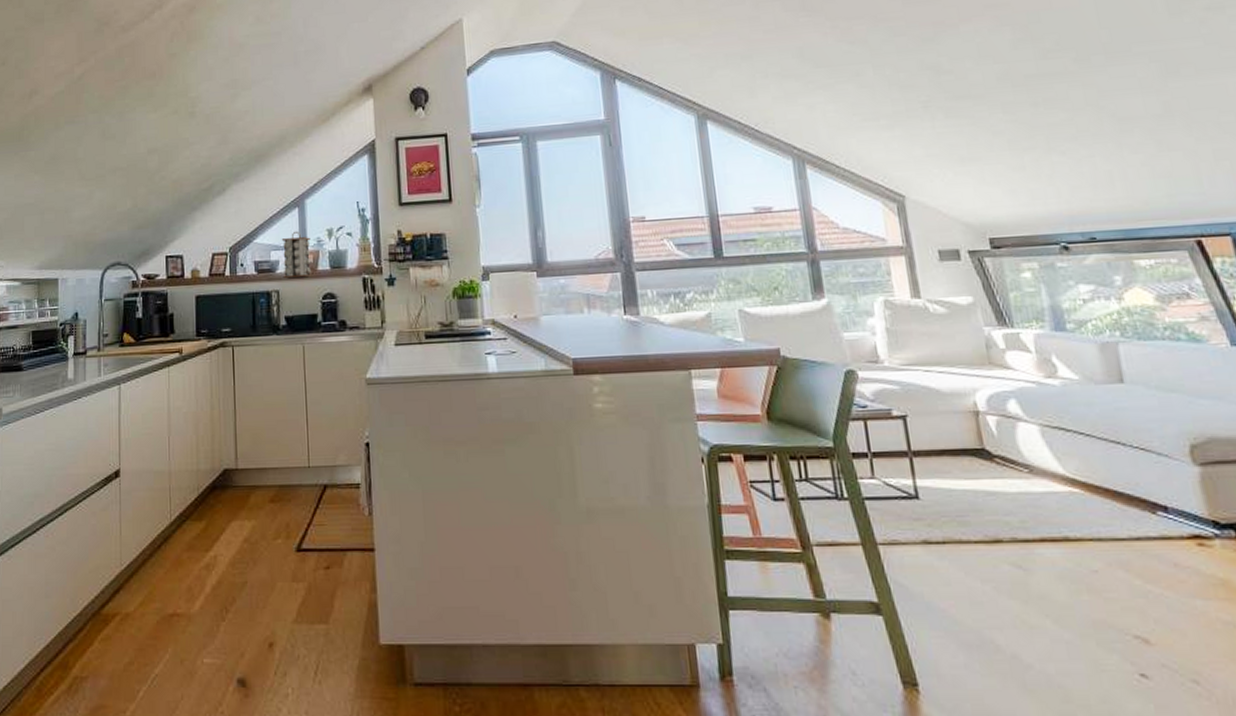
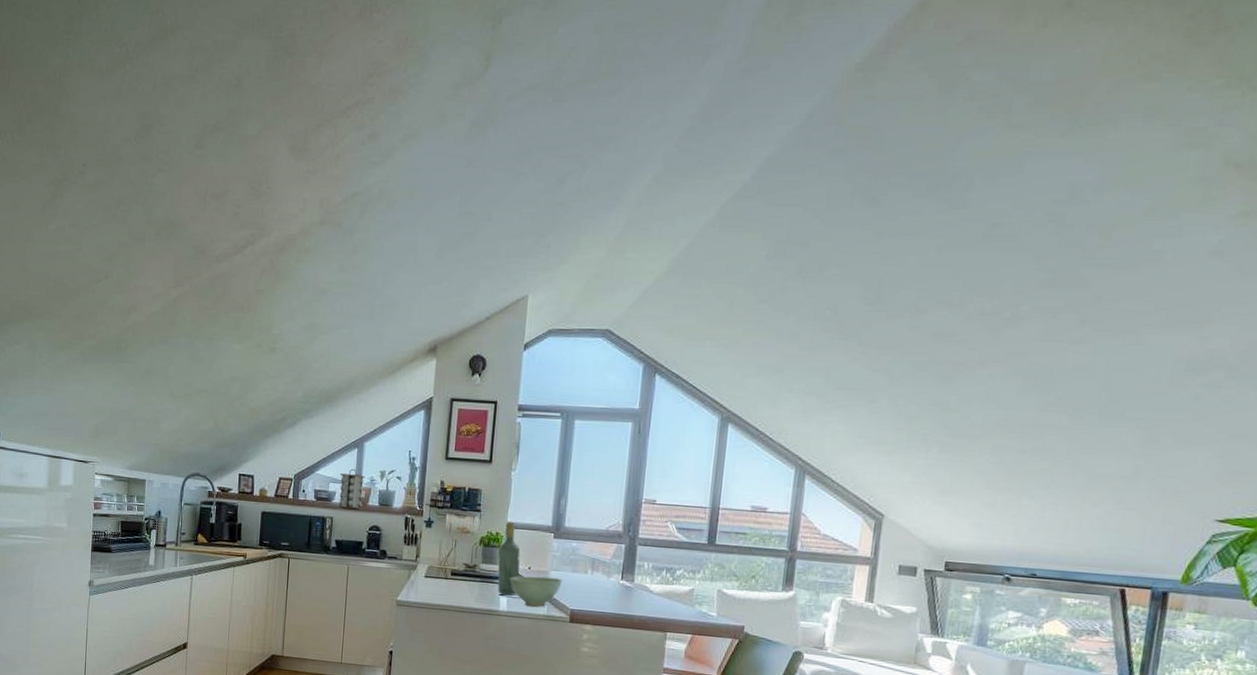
wine bottle: none [476,266,506,353] -> present [497,522,521,596]
bowl: none [494,323,557,362] -> present [509,576,563,607]

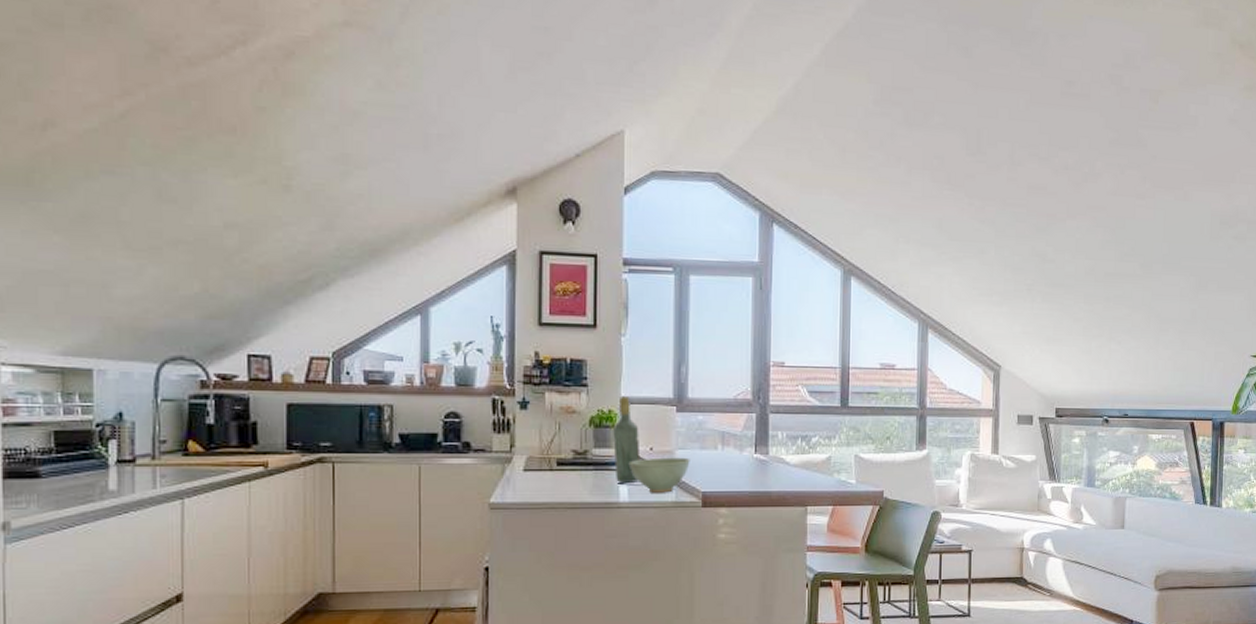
spice rack: present [337,468,365,510] -> none [398,341,434,394]

